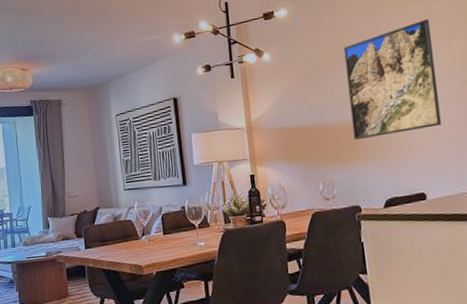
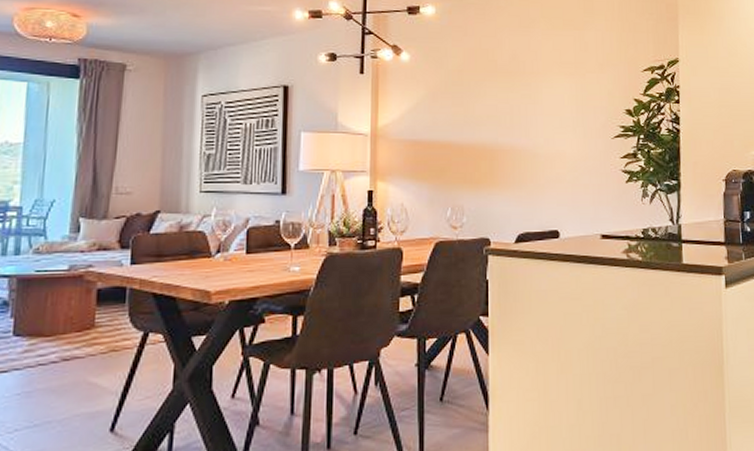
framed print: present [343,18,442,141] -> none [491,46,583,165]

